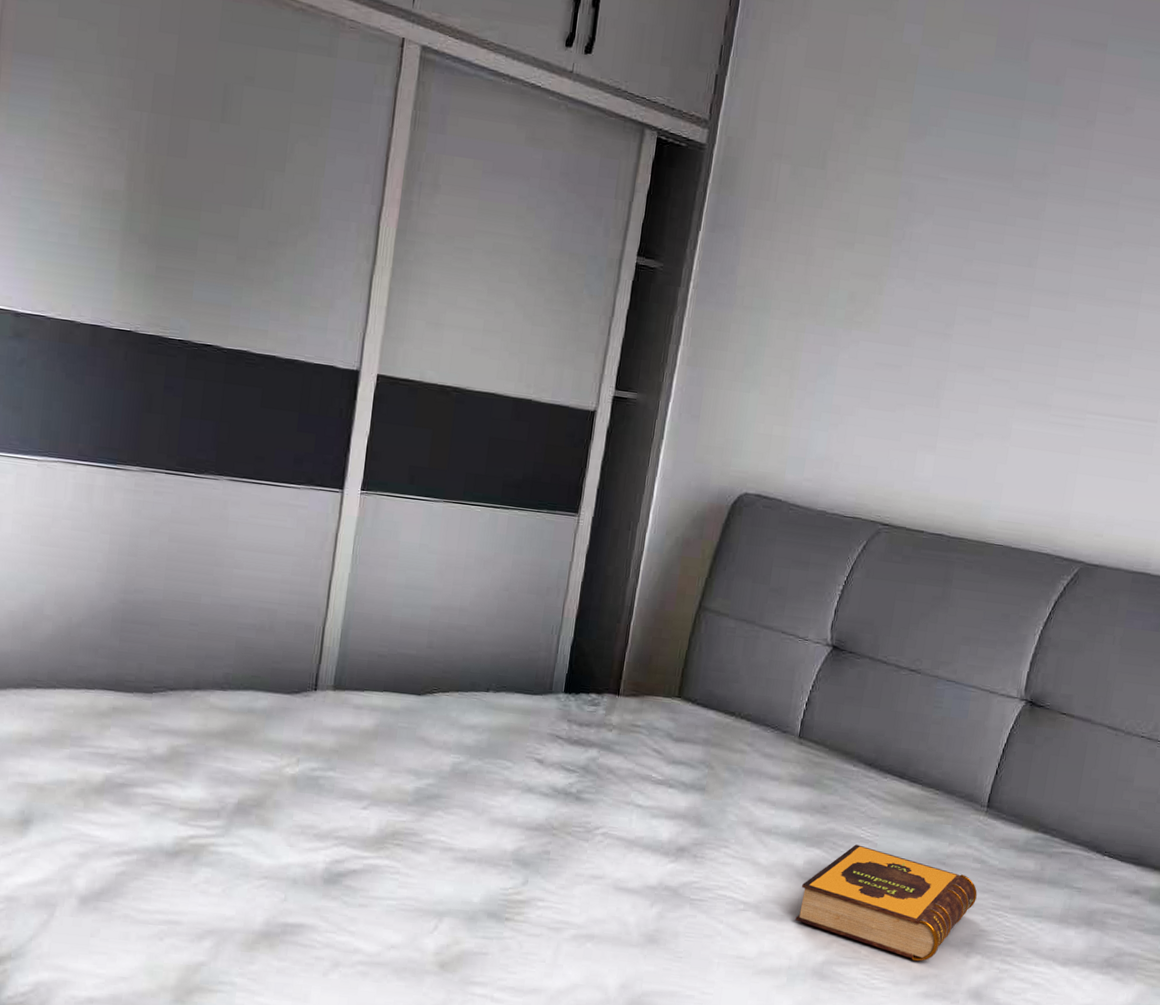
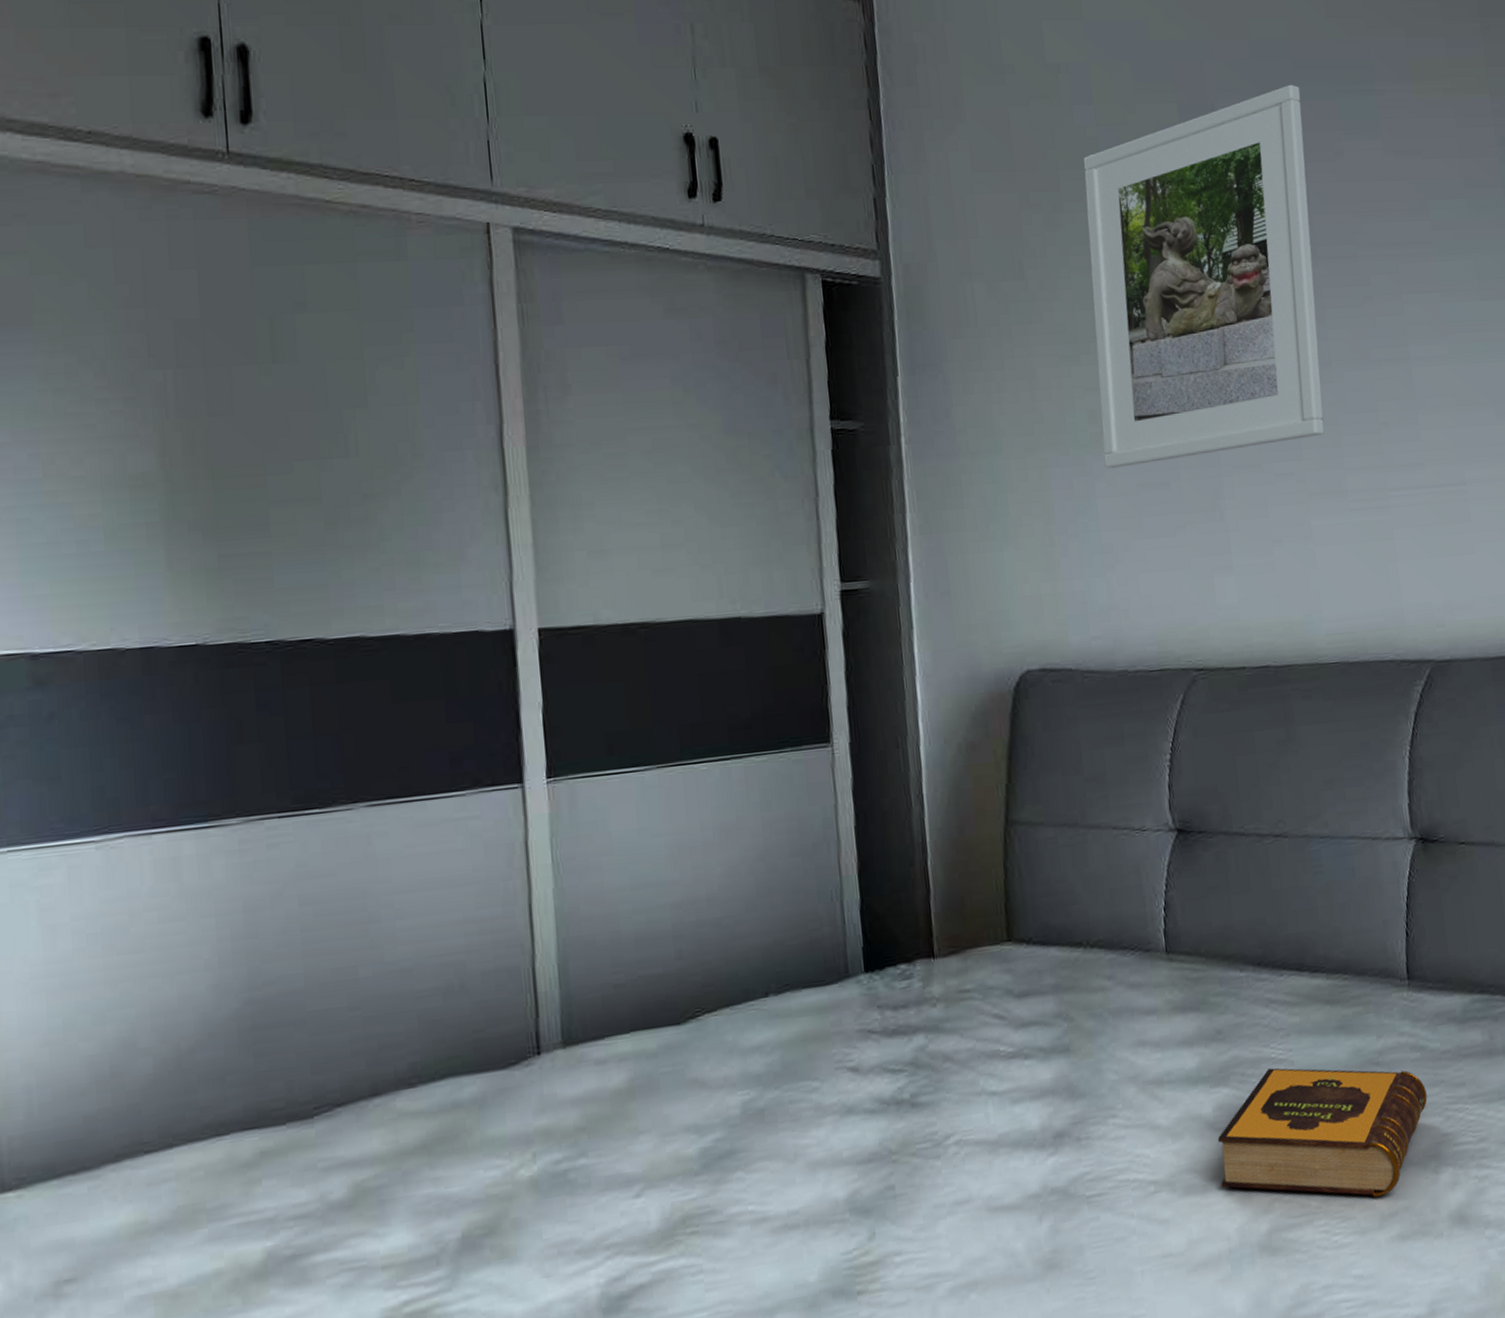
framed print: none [851,37,1112,354] -> present [1083,84,1325,468]

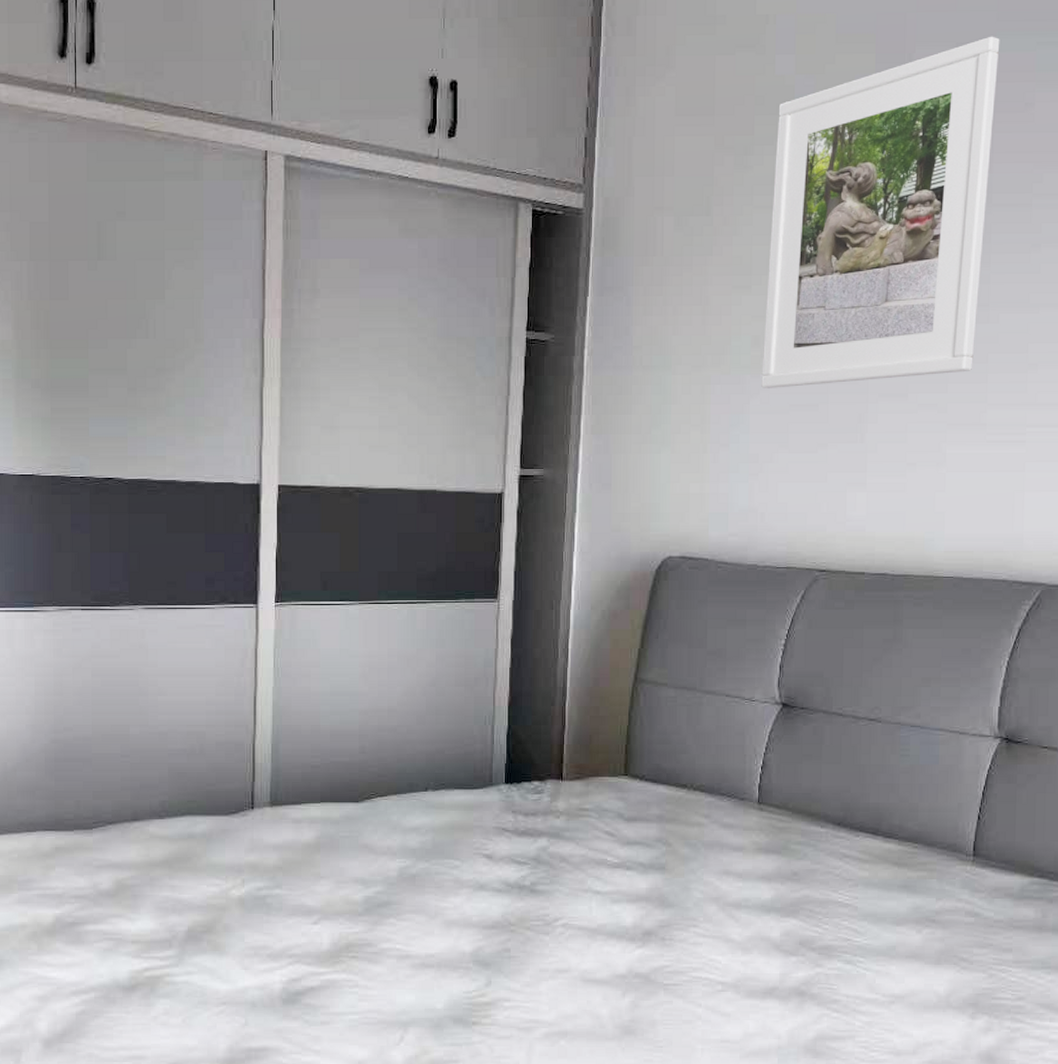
hardback book: present [1217,1068,1428,1197] -> none [779,910,975,1028]

